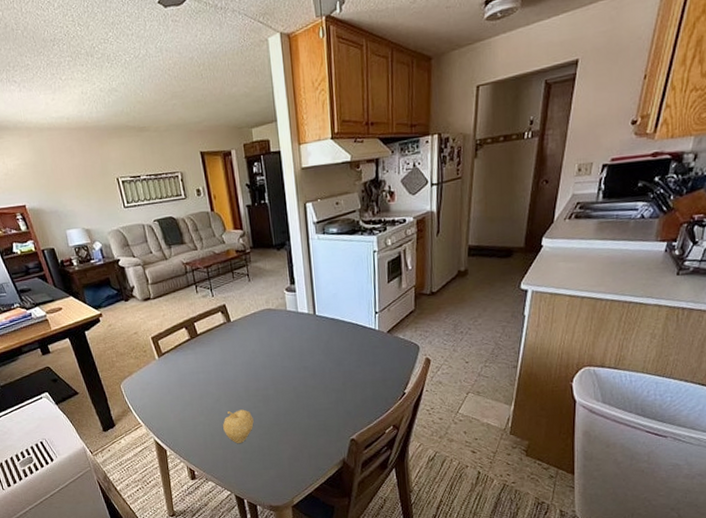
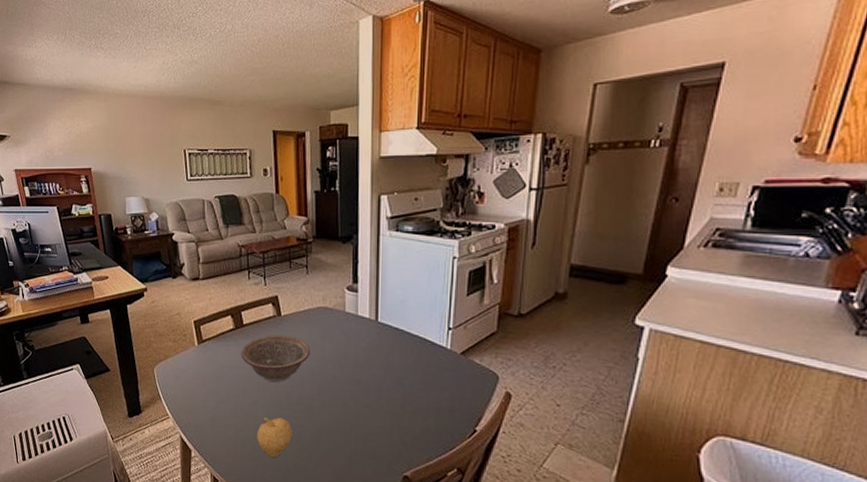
decorative bowl: none [199,338,261,381] -> present [241,335,311,383]

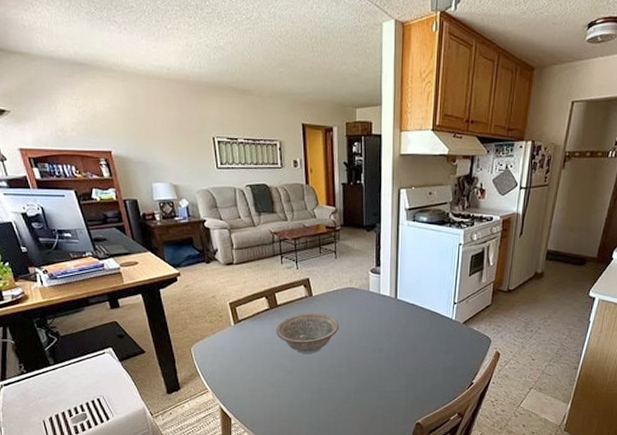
fruit: present [257,417,292,458] -> none [292,384,324,419]

